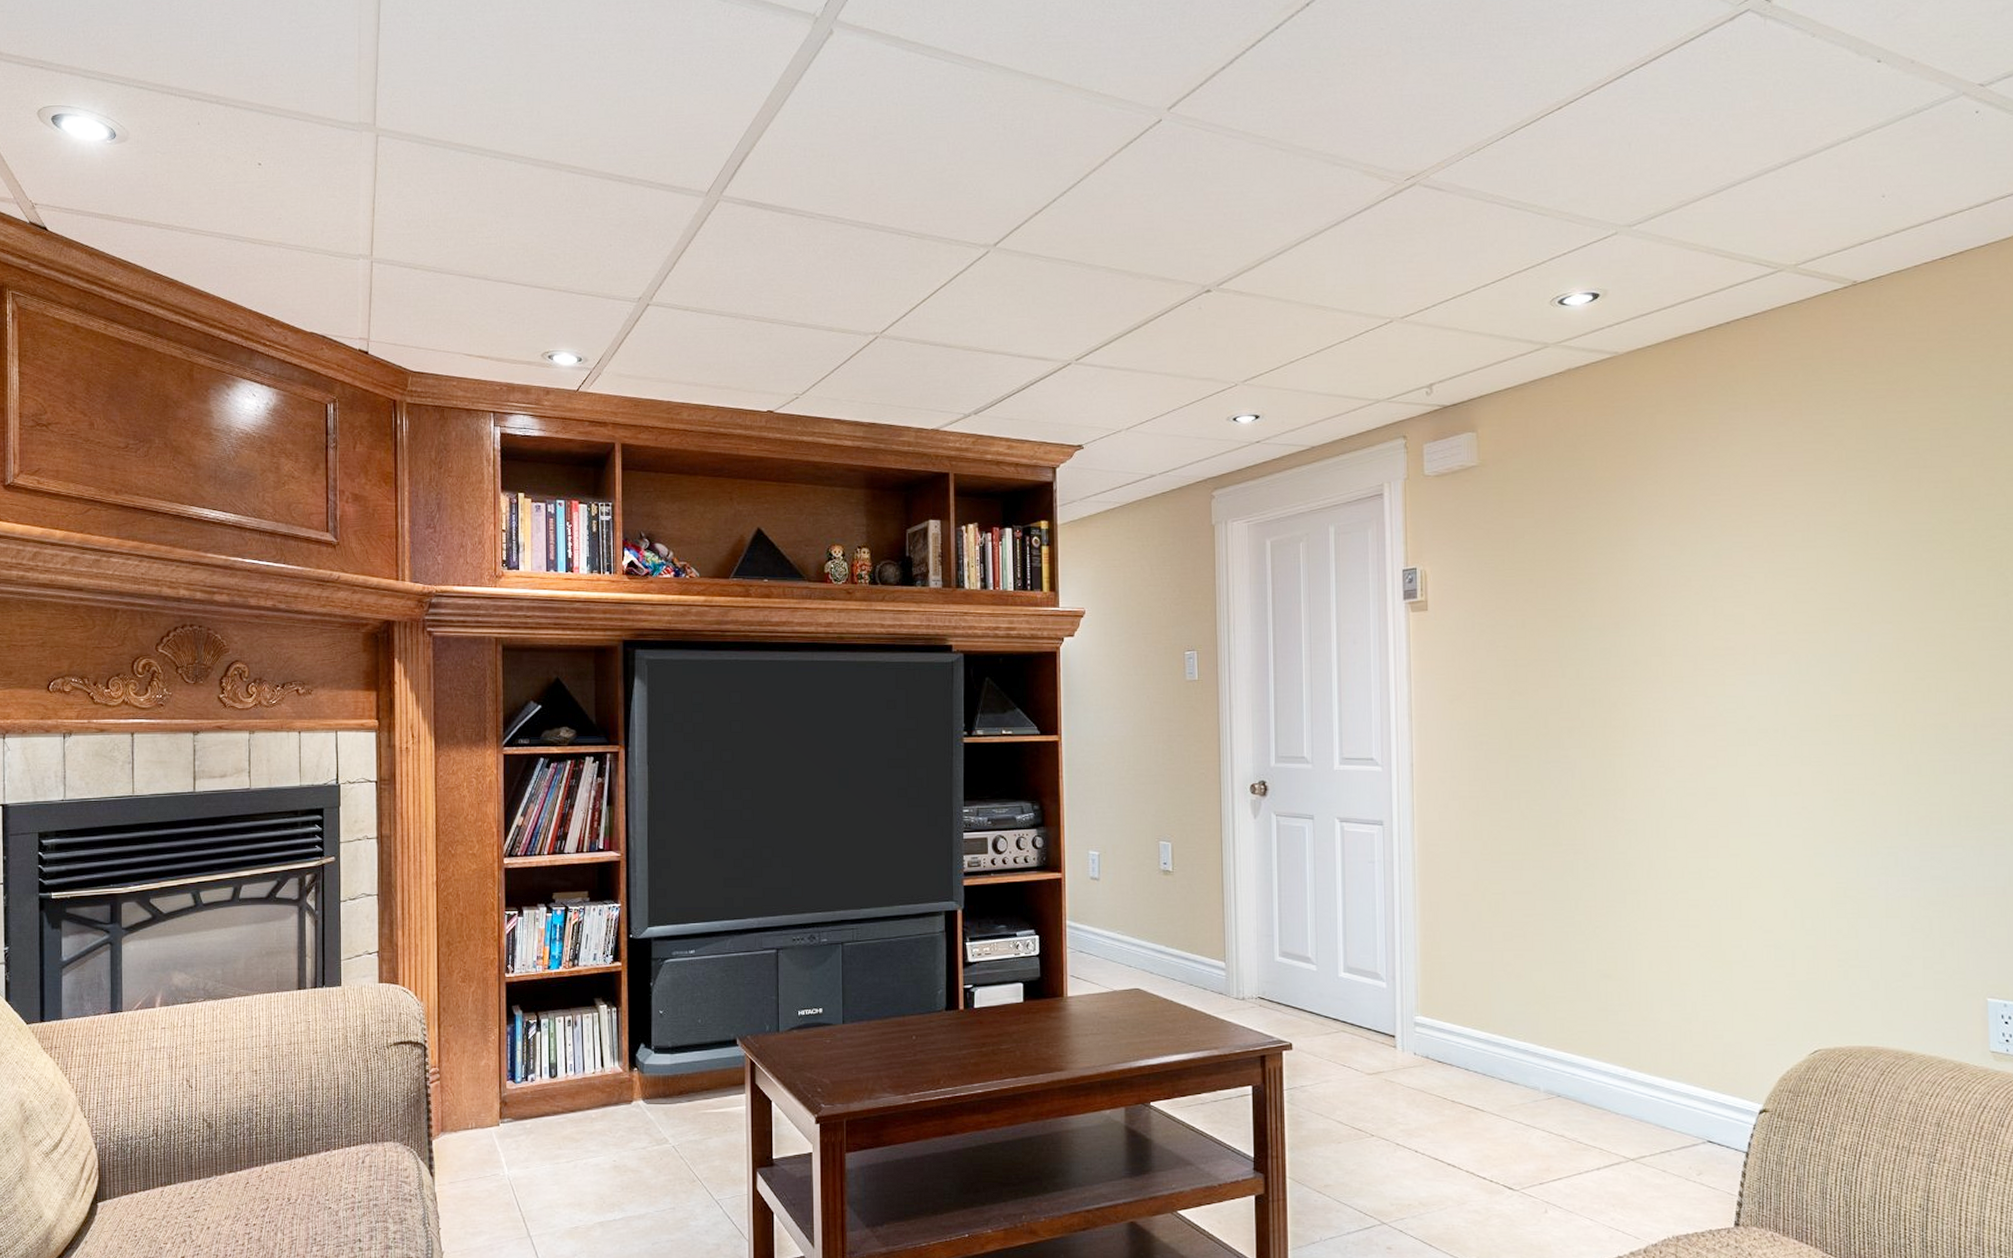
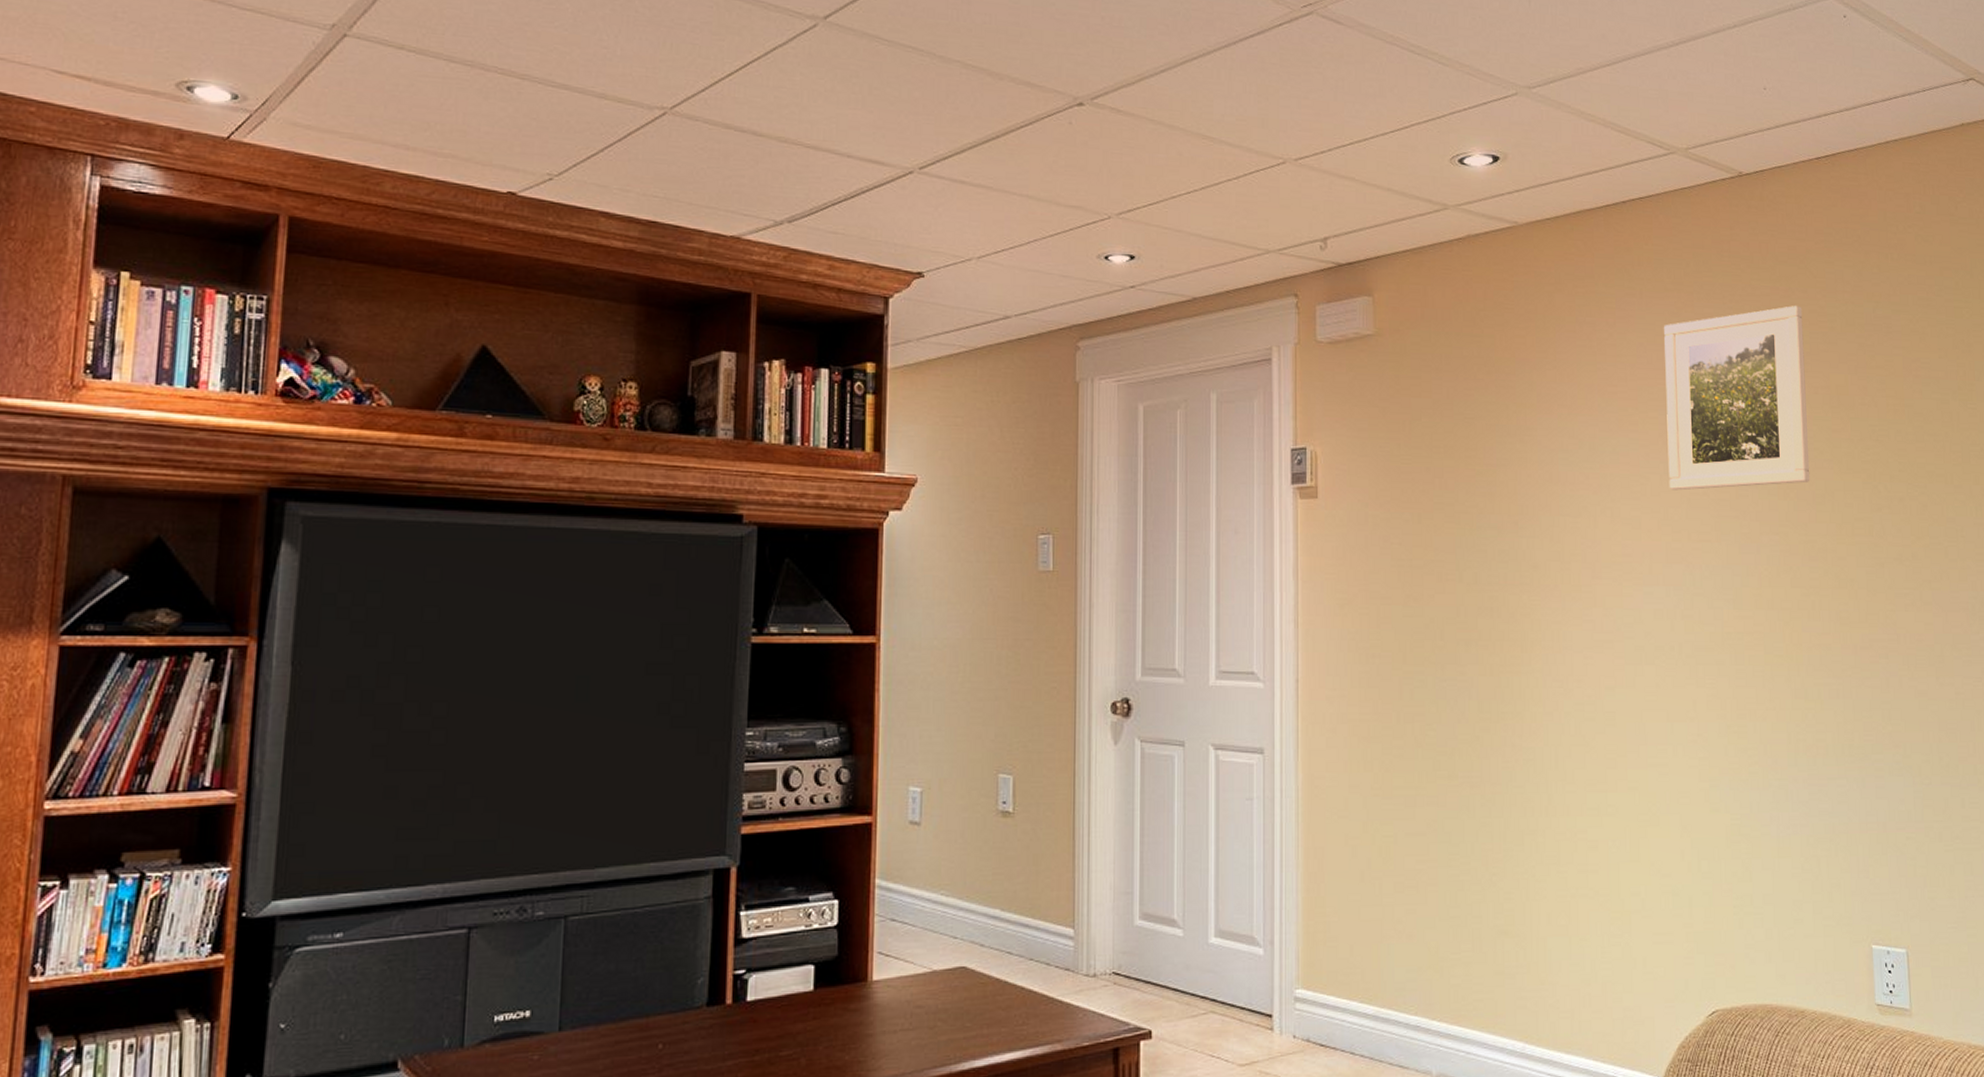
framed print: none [1769,405,1928,587] -> present [1663,306,1810,491]

